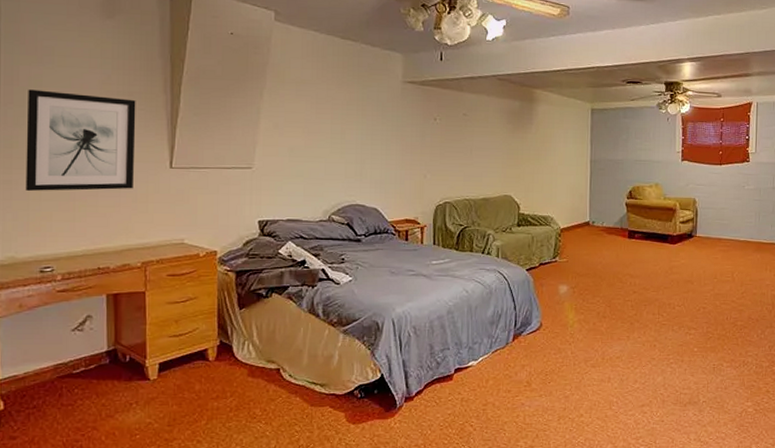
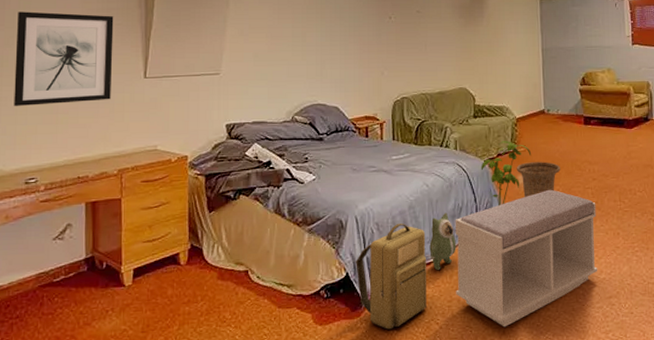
backpack: none [391,327,463,430] -> present [356,223,427,330]
plush toy: none [466,319,494,374] -> present [429,212,456,270]
bench: none [491,300,635,431] -> present [455,189,598,327]
house plant: none [522,250,574,314] -> present [480,140,532,205]
basket: none [557,273,602,307] -> present [516,162,560,197]

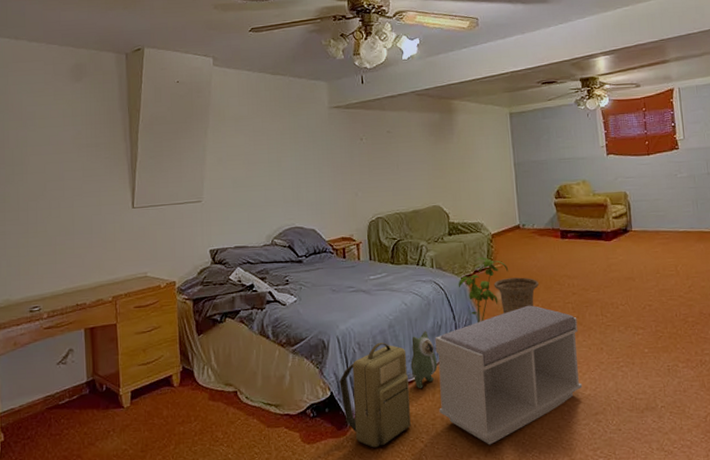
wall art: present [14,11,114,106] -> none [15,149,103,239]

